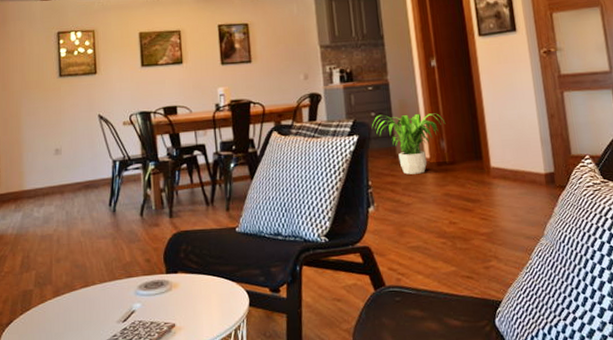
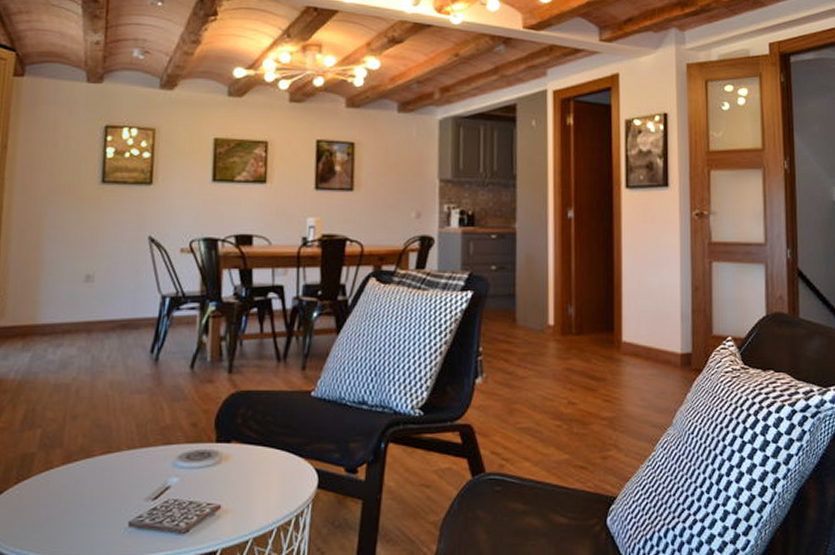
potted plant: present [371,113,446,175] -> none [490,269,577,343]

